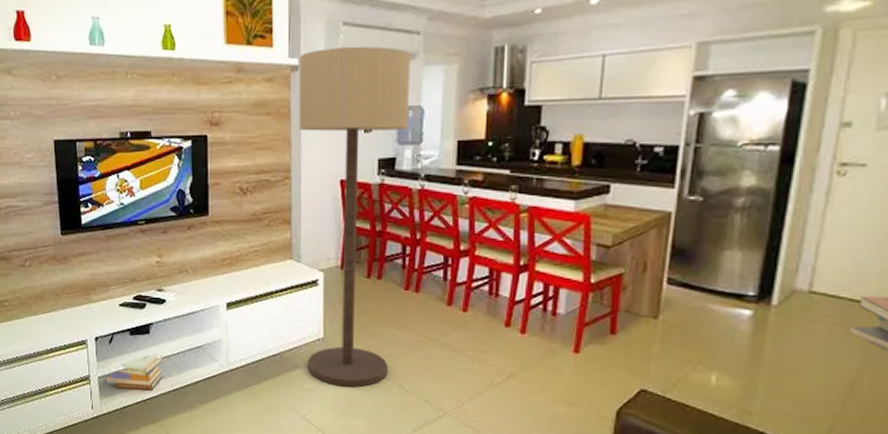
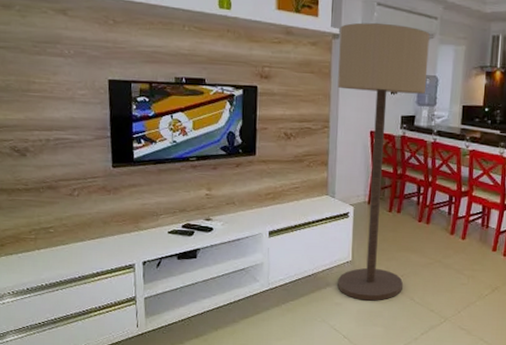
books: present [106,355,163,391] -> none [153,277,209,309]

